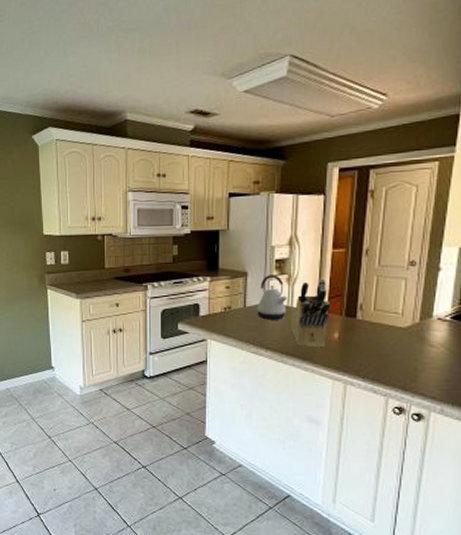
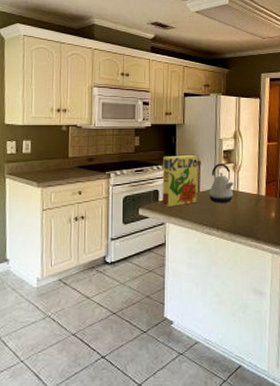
cereal box: none [203,266,244,322] -> present [162,155,198,207]
knife block: present [291,278,331,347] -> none [237,166,268,225]

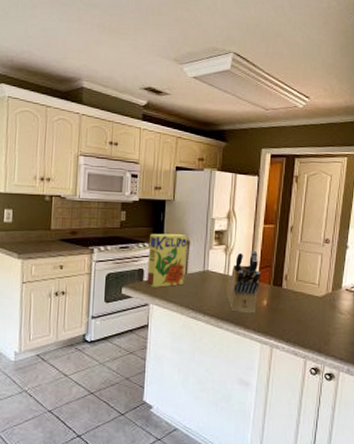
kettle: present [209,163,235,203] -> none [197,244,225,287]
knife block: none [237,166,268,225] -> present [227,250,261,313]

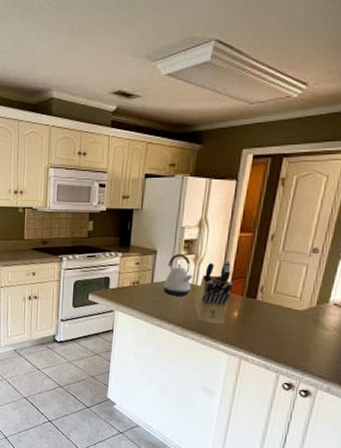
cereal box: present [147,233,187,287] -> none [112,242,154,295]
kettle: none [197,244,225,287] -> present [163,254,194,297]

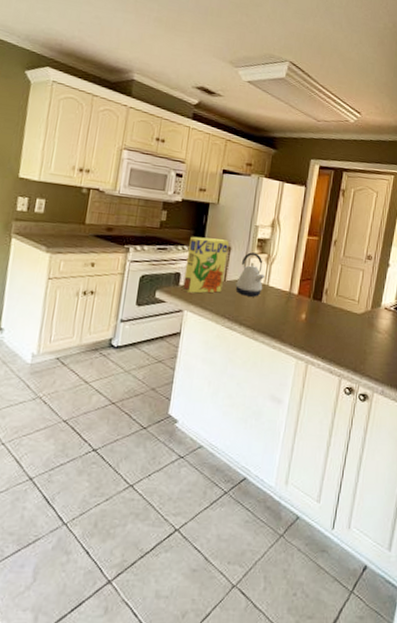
cereal box: none [112,242,154,295] -> present [183,236,229,293]
knife block: present [194,260,234,324] -> none [265,261,302,326]

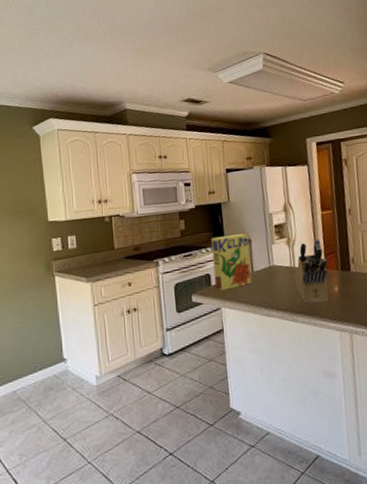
kettle: present [235,252,266,297] -> none [263,239,291,282]
knife block: none [265,261,302,326] -> present [296,238,328,303]

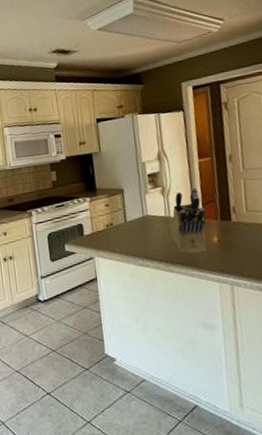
cereal box: present [211,233,252,291] -> none [83,183,125,240]

